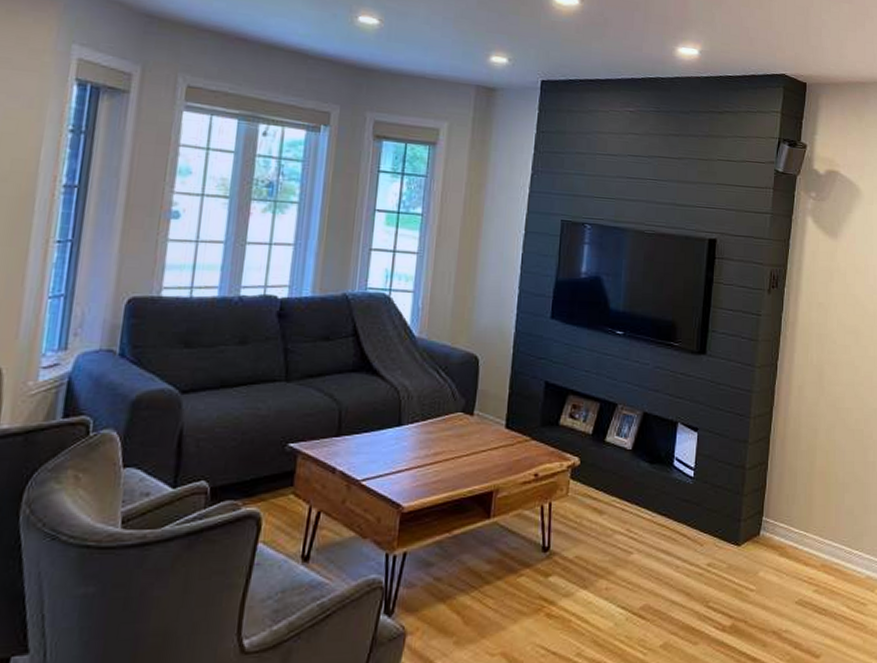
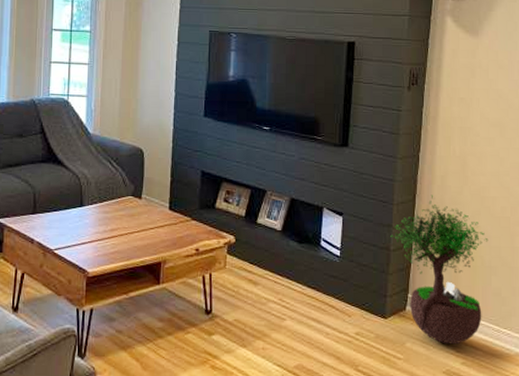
potted tree: none [746,406,843,571] -> present [390,195,489,345]

